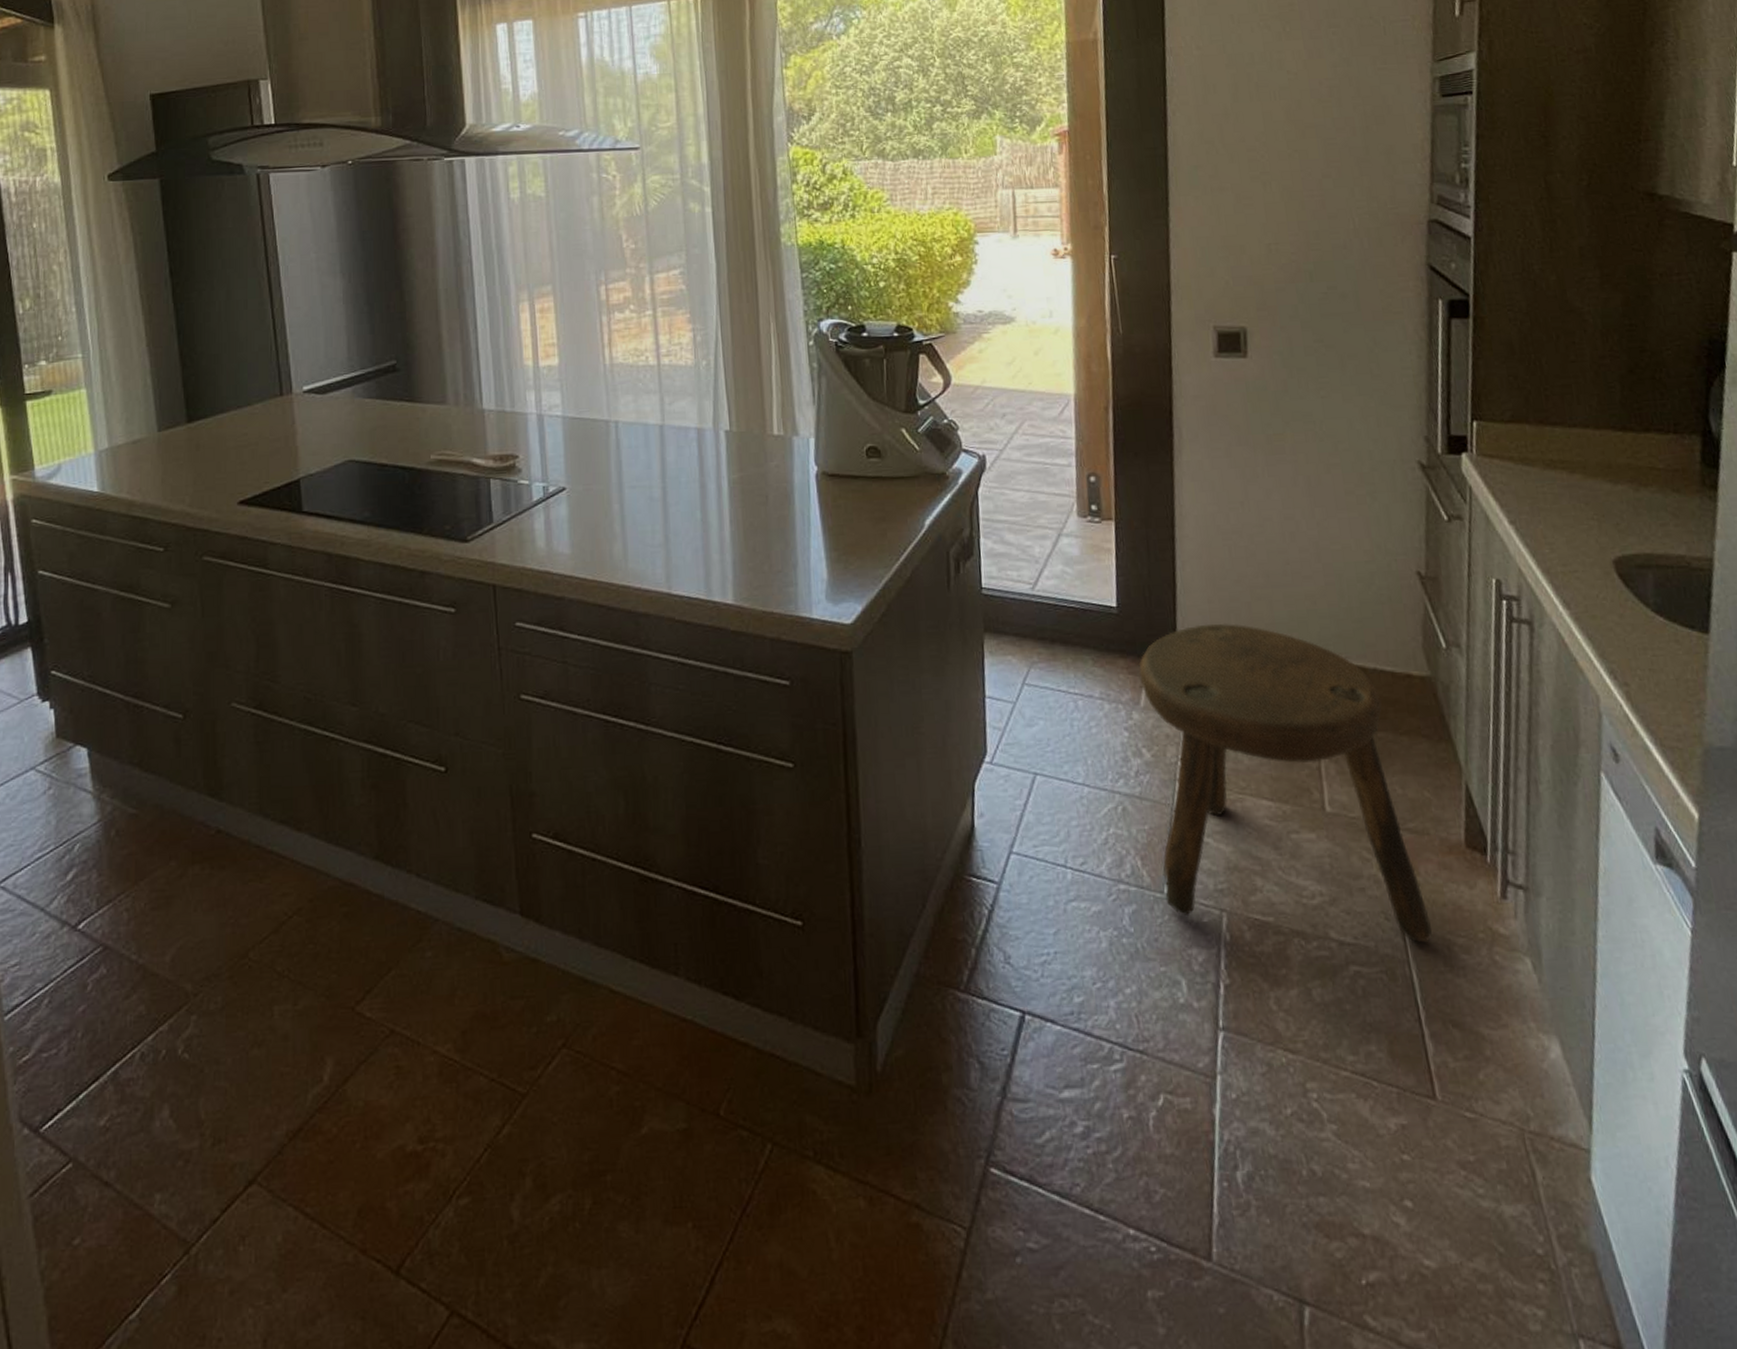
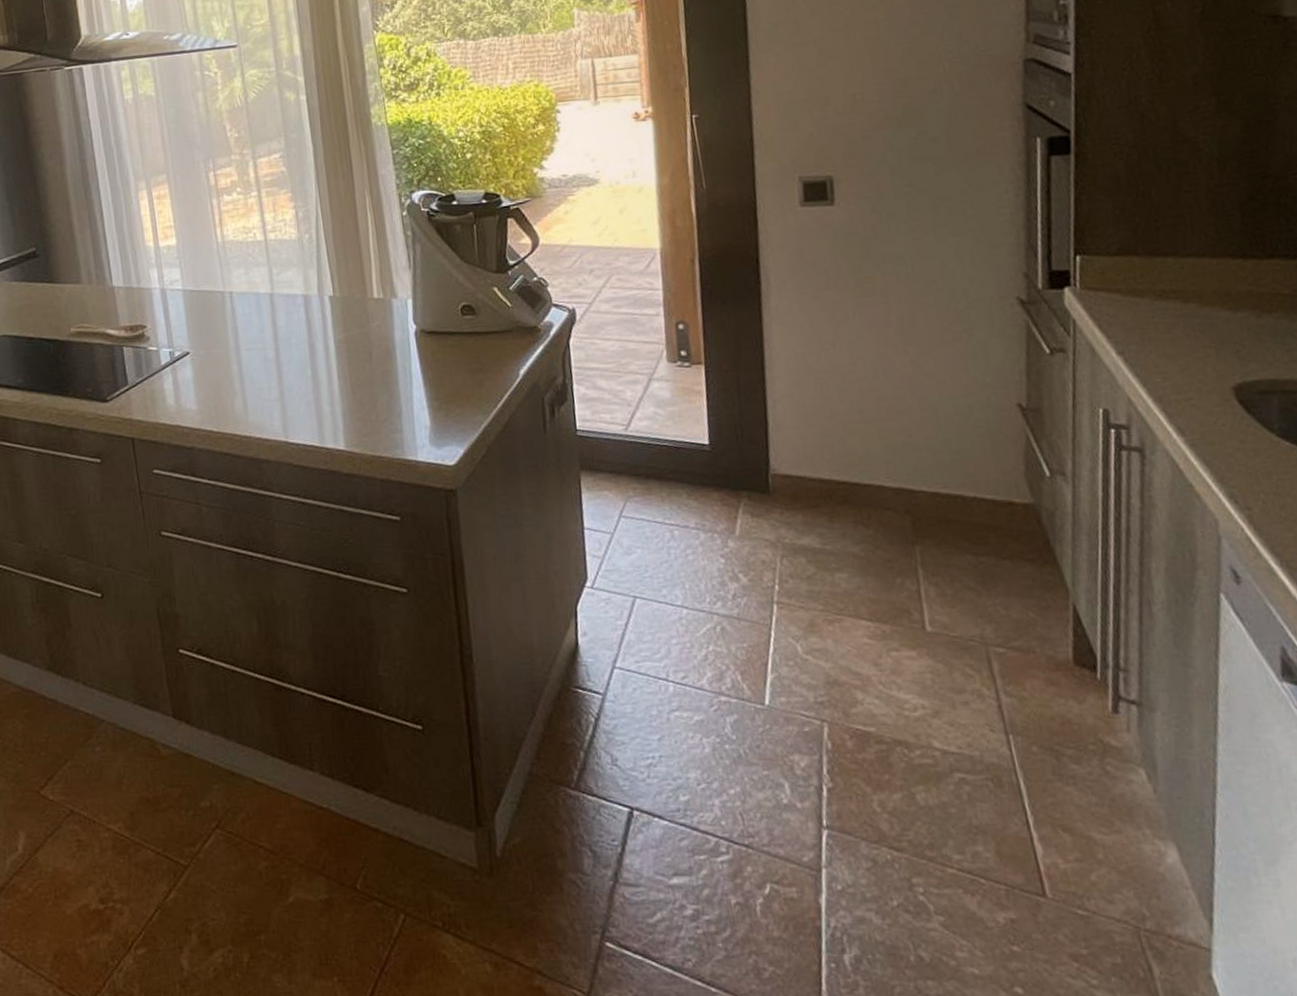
stool: present [1138,623,1432,943] -> none [732,457,1040,754]

